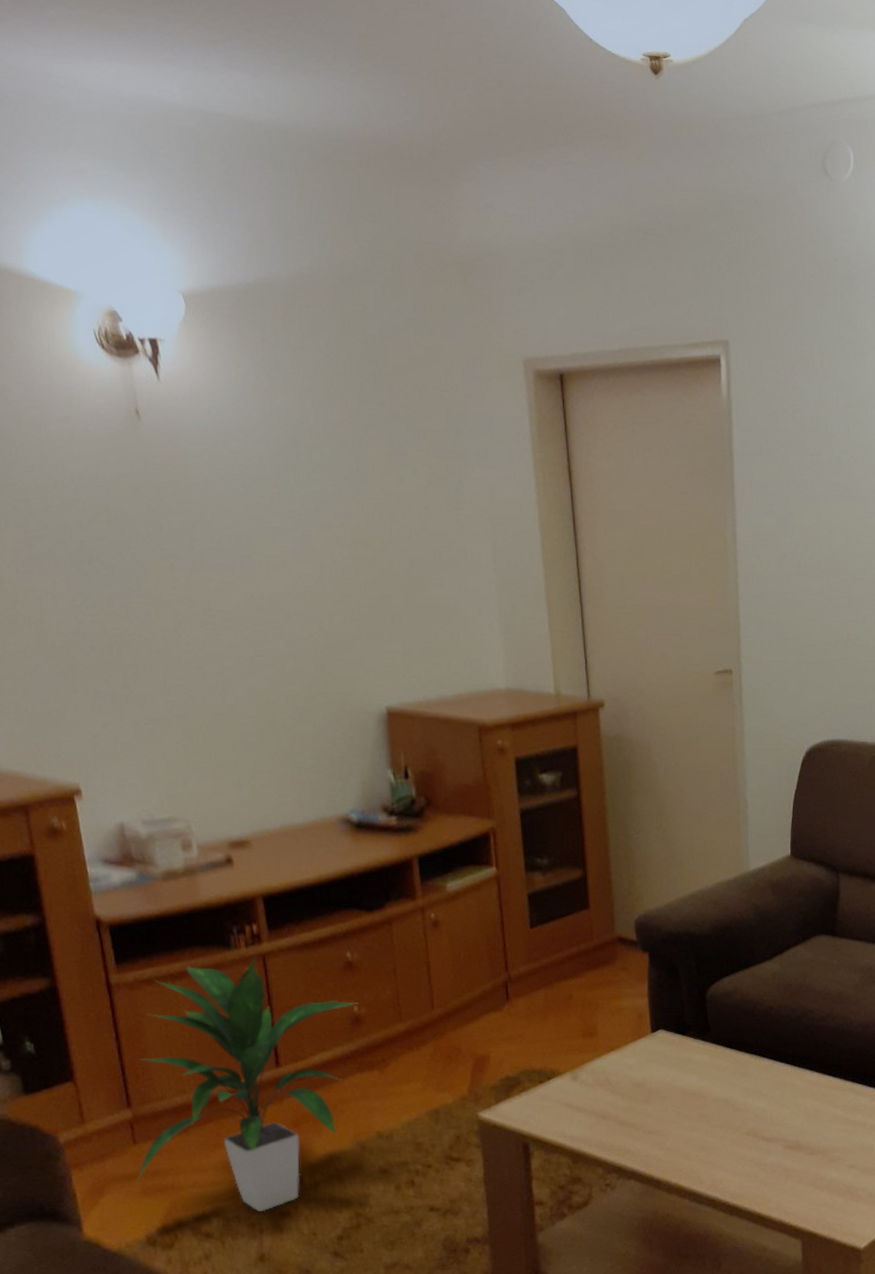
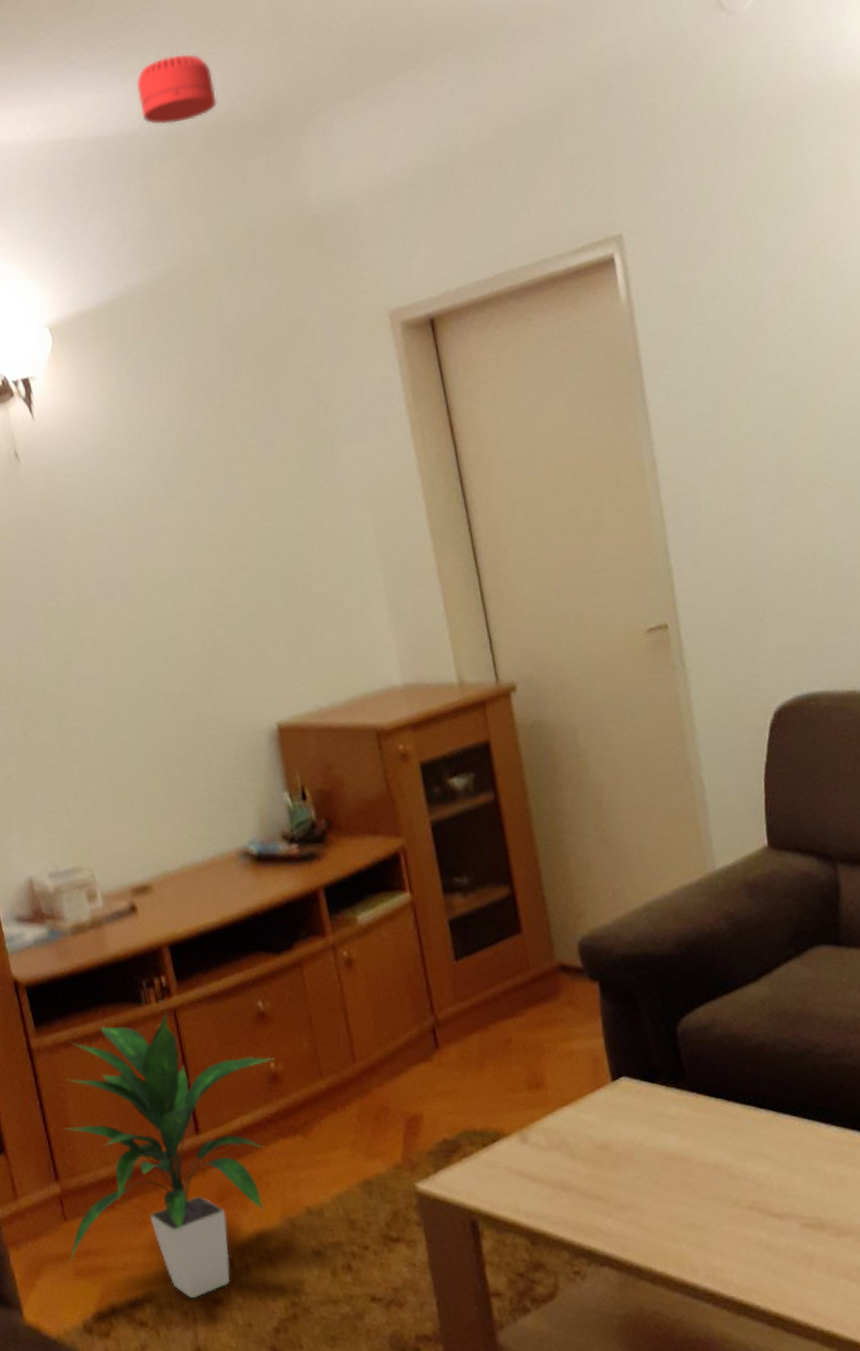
smoke detector: none [295,62,378,132] -> present [136,53,218,125]

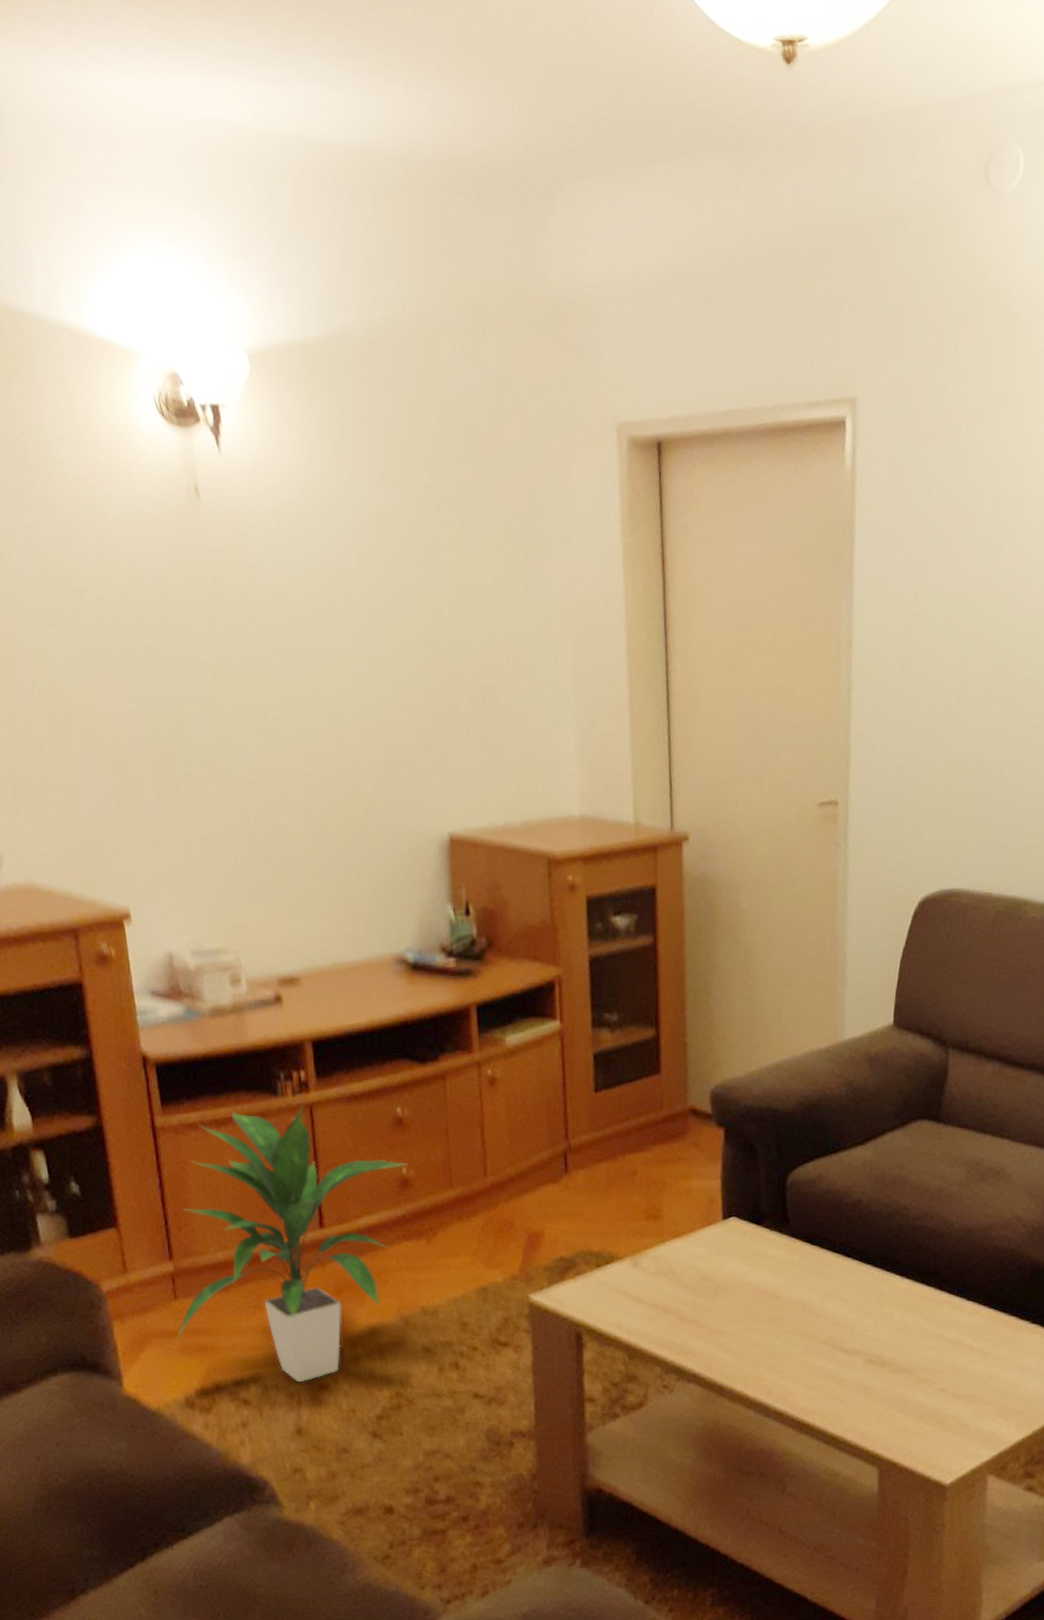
smoke detector: present [136,53,218,125] -> none [375,67,465,151]

